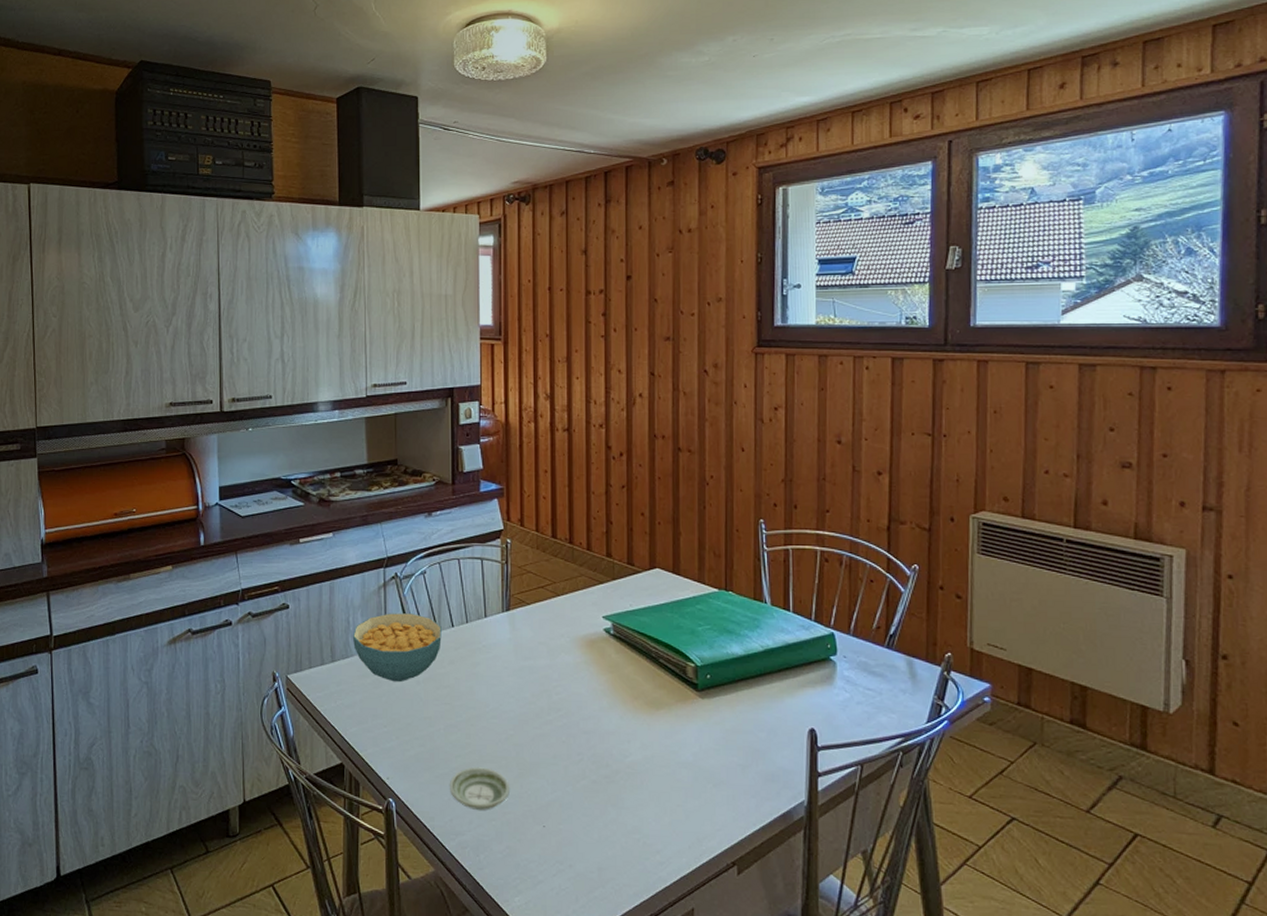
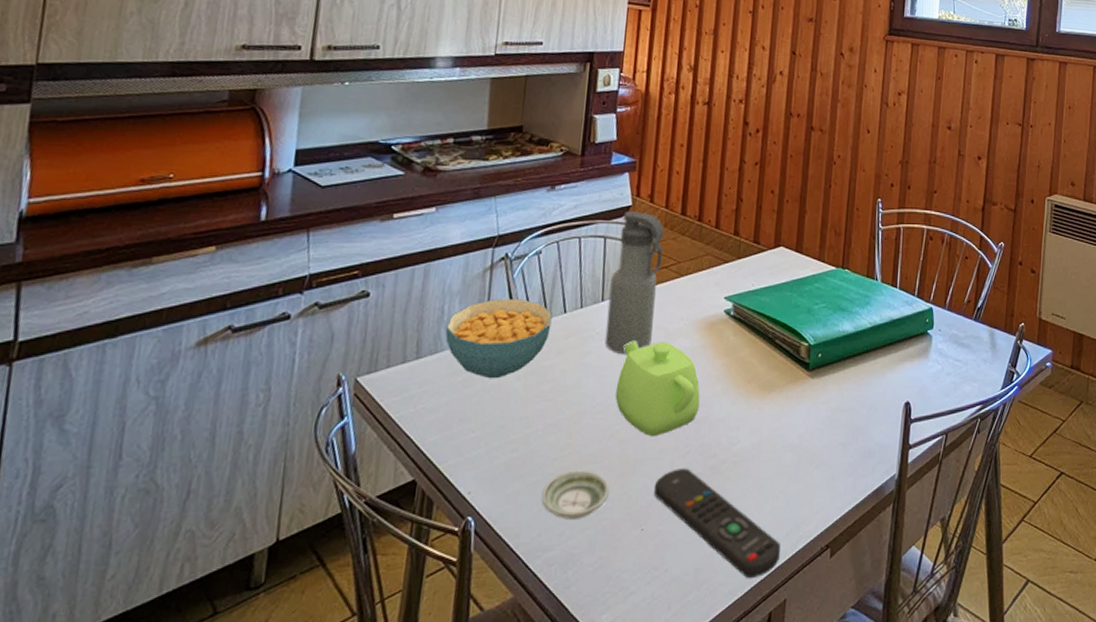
water bottle: none [491,534,538,667] -> present [605,211,664,355]
teapot: none [506,654,588,743] -> present [615,340,700,437]
remote control: none [551,774,683,885] -> present [653,468,781,579]

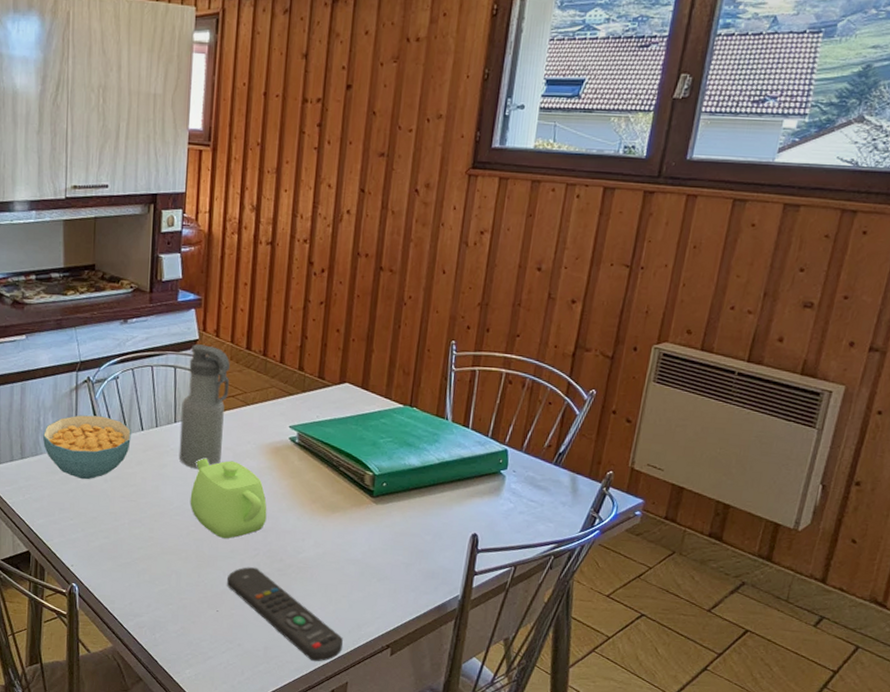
saucer: present [541,469,610,520] -> none [130,558,188,596]

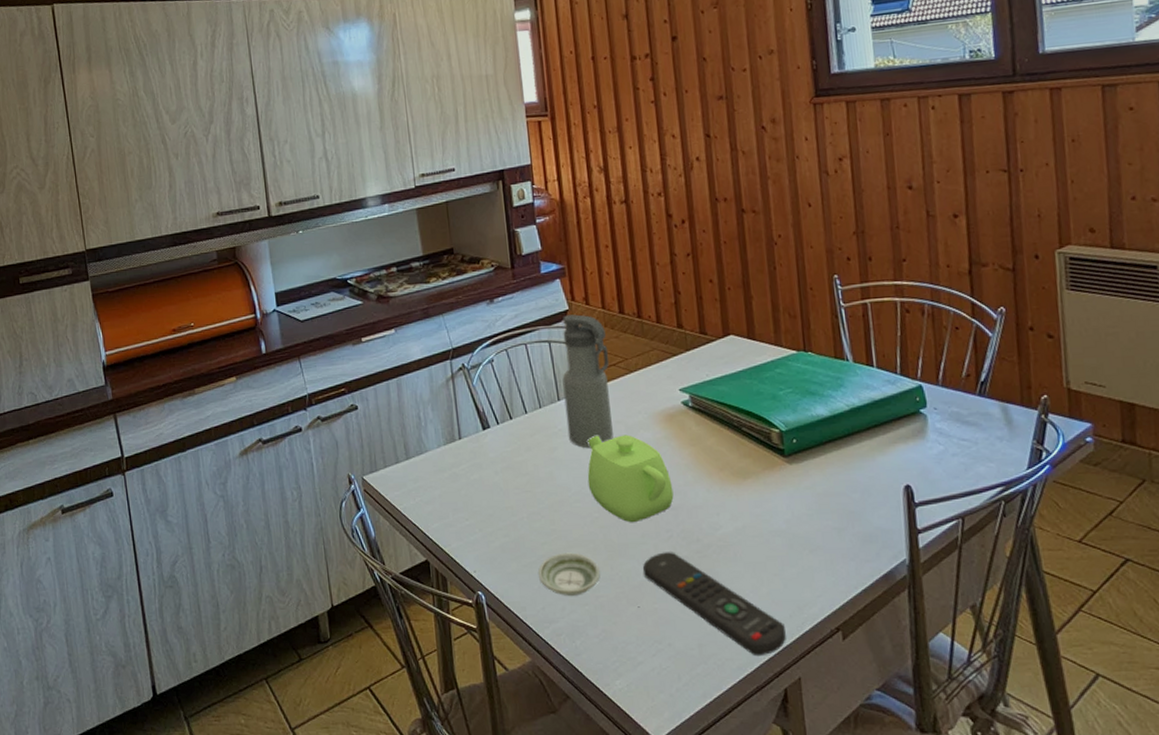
cereal bowl: present [42,415,131,480] -> none [424,403,516,474]
saucer: none [130,558,188,596] -> present [537,552,600,596]

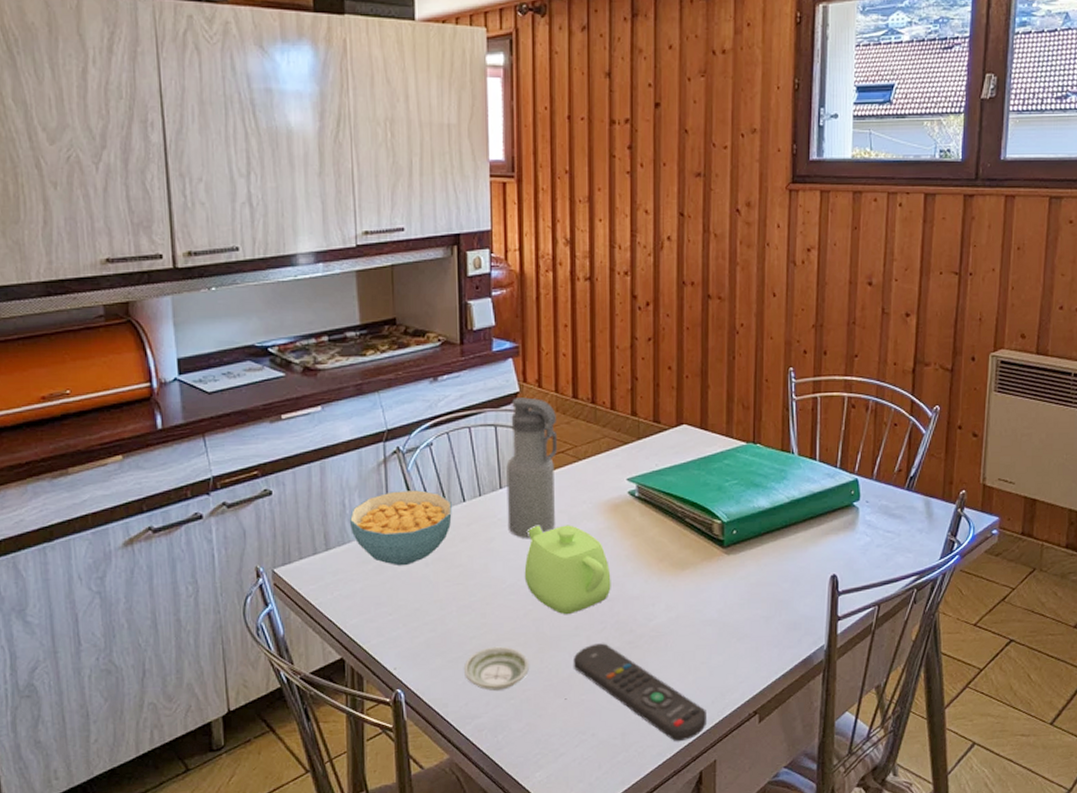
cereal bowl: none [424,403,516,474] -> present [349,490,452,566]

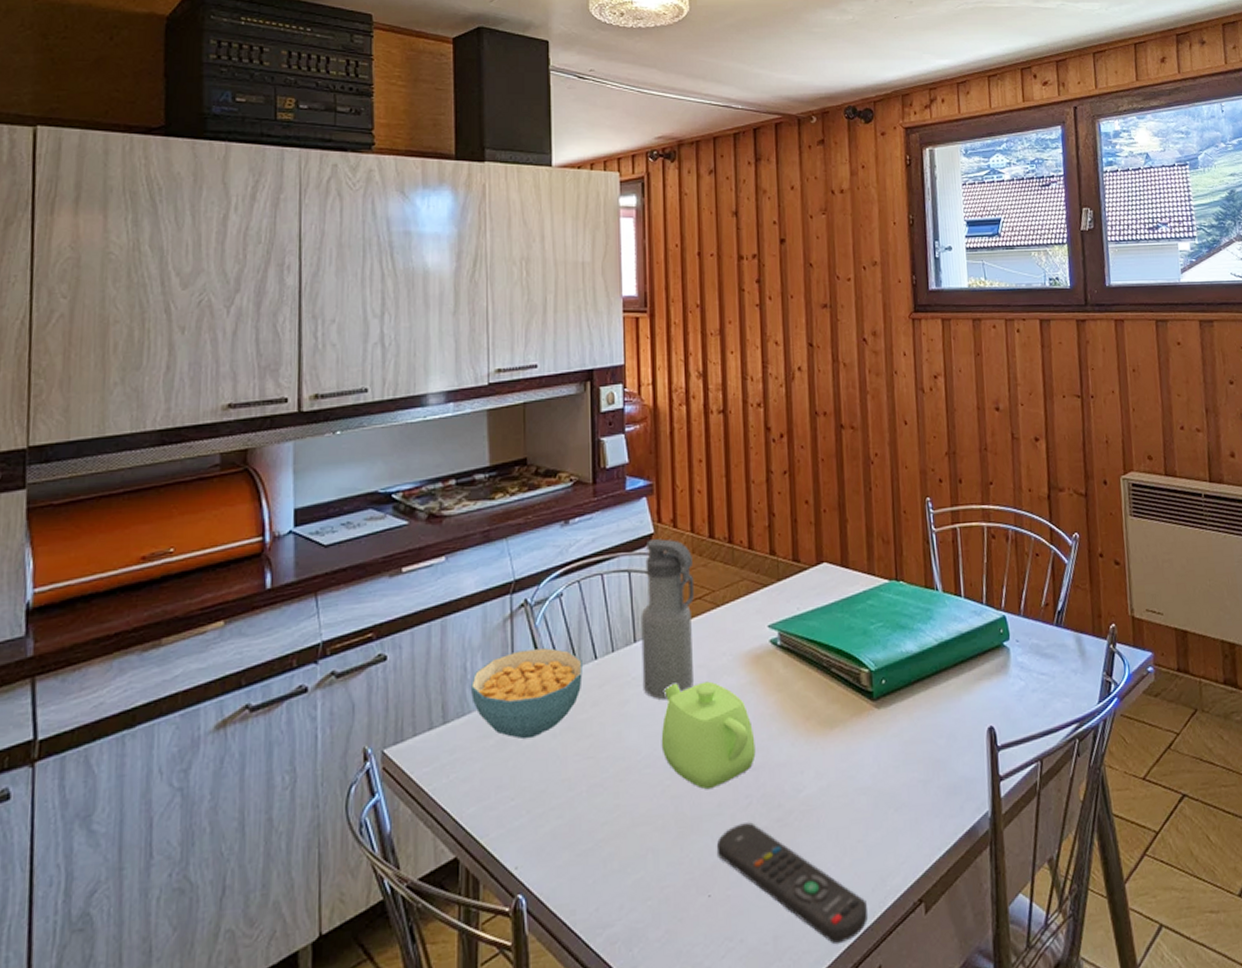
saucer: present [463,646,529,691] -> none [593,832,668,891]

